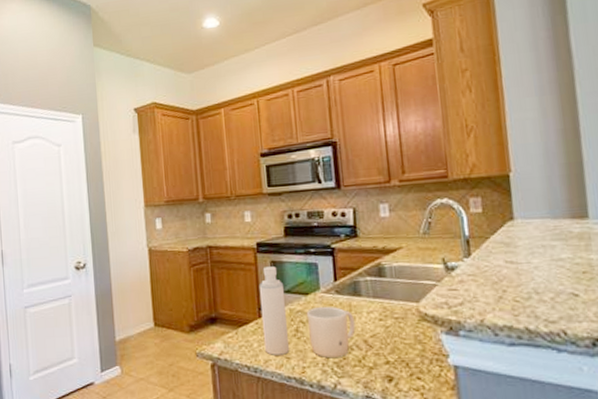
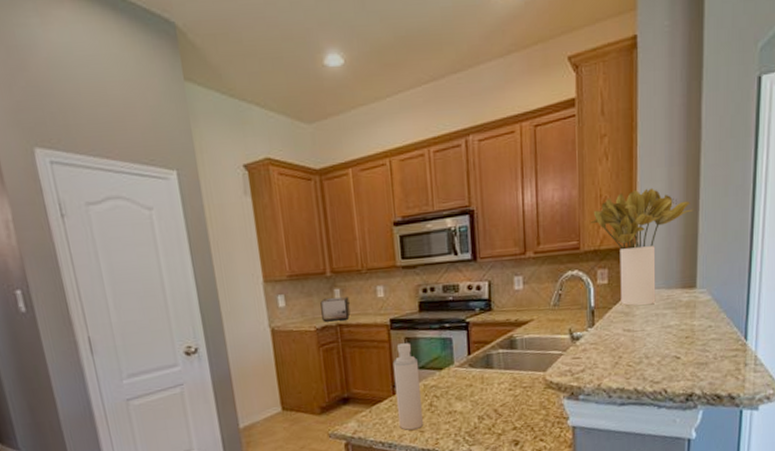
toaster: none [193,221,220,244] -> present [320,297,351,322]
mug: present [306,306,356,359] -> none [440,379,487,429]
flower bouquet: none [458,116,575,237] -> present [591,188,694,306]

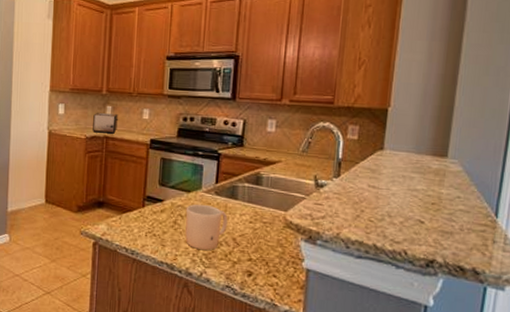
spray bottle: present [392,343,424,430] -> none [143,162,170,242]
mug: none [440,379,487,429] -> present [185,204,228,251]
flower bouquet: present [591,188,694,306] -> none [347,57,452,166]

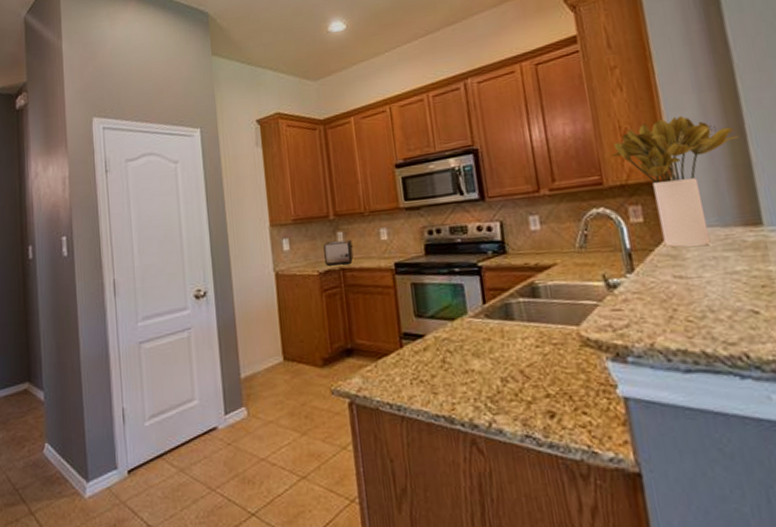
mug: present [185,204,228,251] -> none [453,332,510,393]
flower bouquet: none [347,57,452,166] -> present [612,115,740,248]

